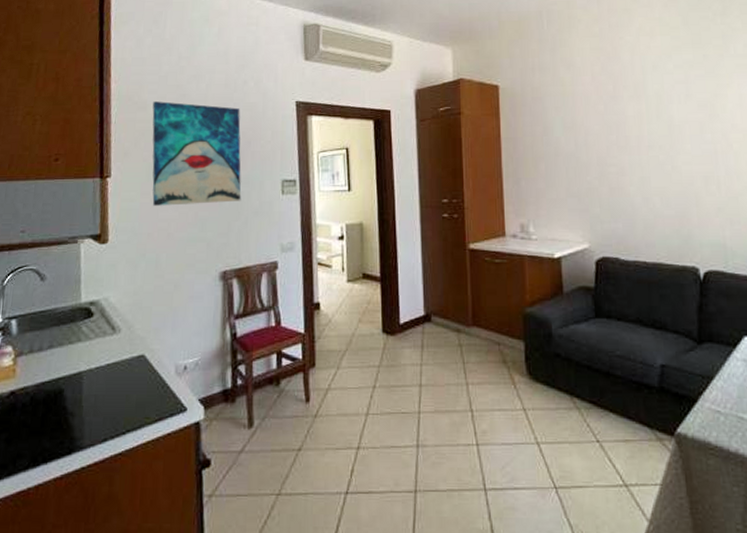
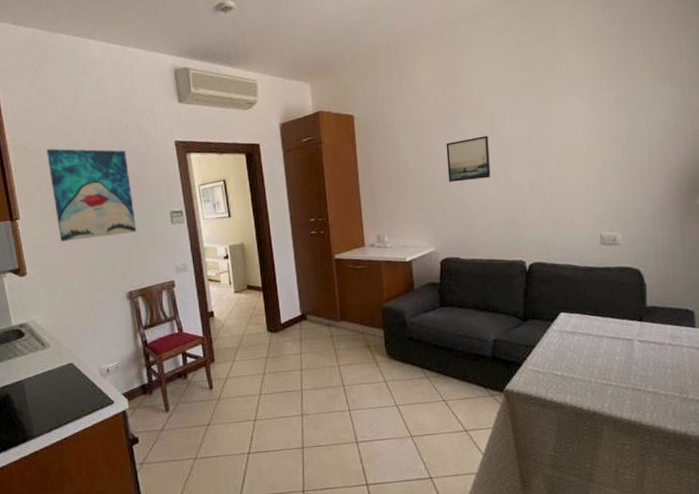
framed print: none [603,117,656,168] -> present [446,136,491,182]

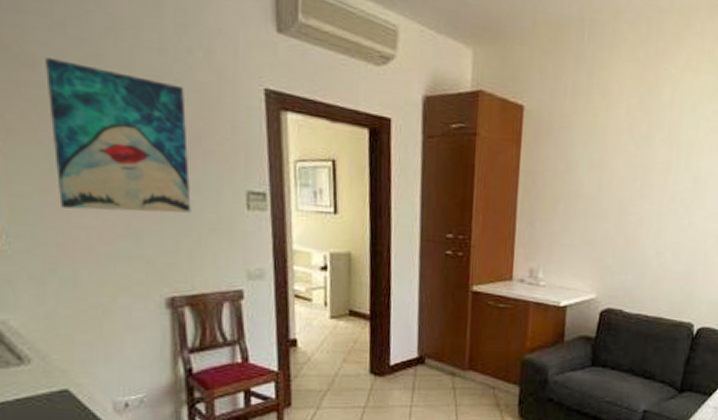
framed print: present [446,136,491,182] -> none [626,165,681,219]

